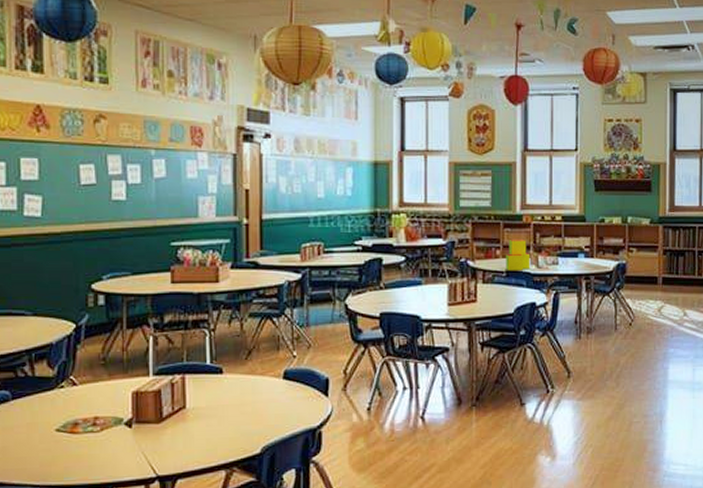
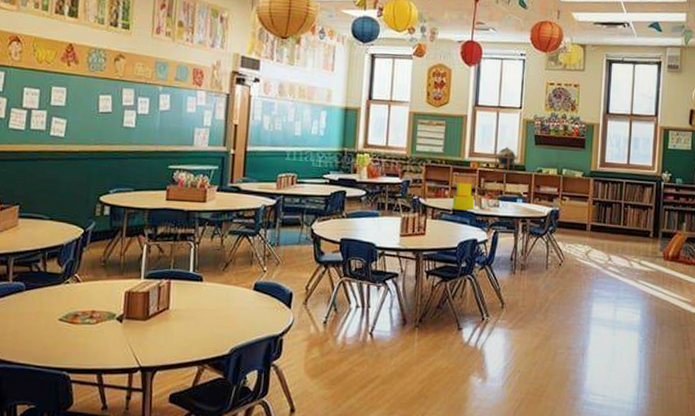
globe: none [550,195,577,227] -> present [494,146,518,175]

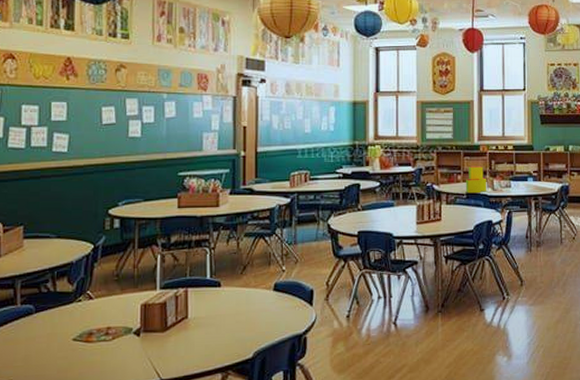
globe: present [494,146,518,175] -> none [503,128,526,155]

